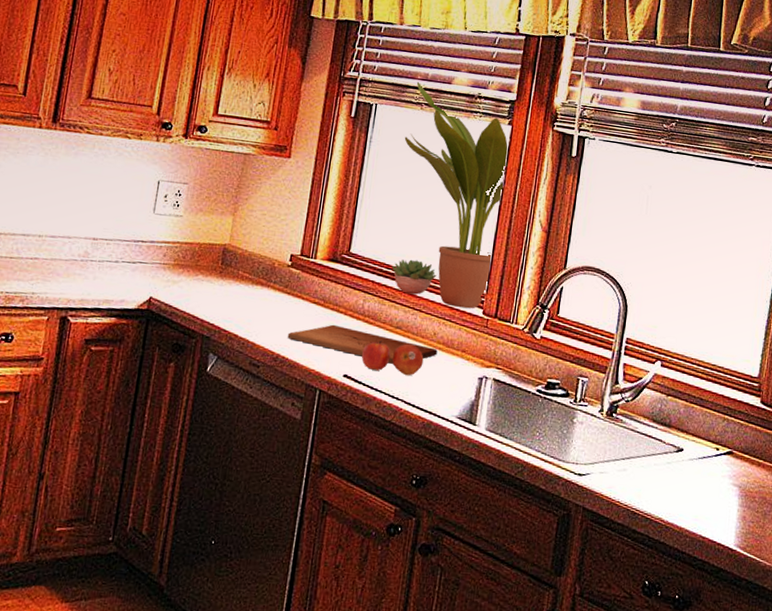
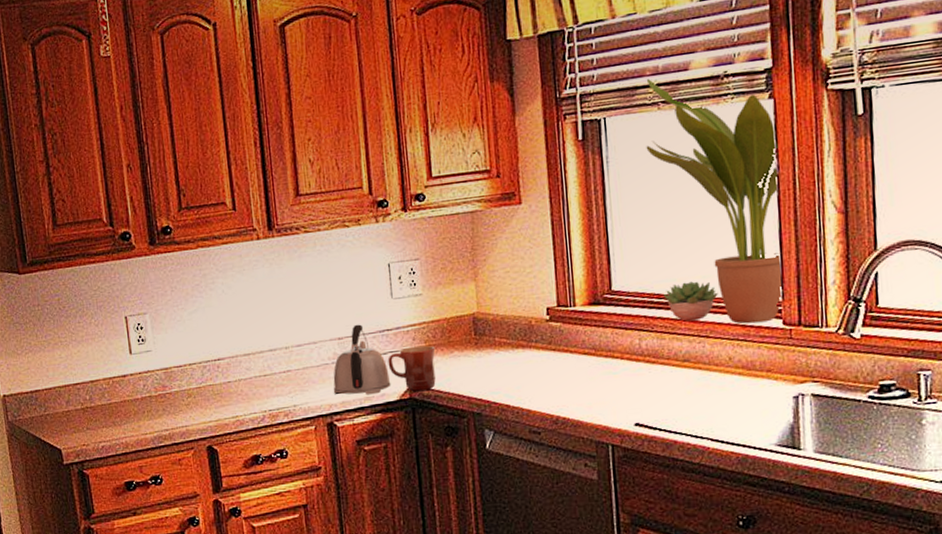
kettle: none [76,229,134,299] -> present [333,324,391,395]
mug: none [134,261,183,306] -> present [387,345,436,392]
cutting board: present [287,324,438,364] -> none [563,372,738,402]
fruit: present [362,340,391,371] -> none [650,378,684,412]
fruit: present [392,343,424,376] -> none [686,375,724,411]

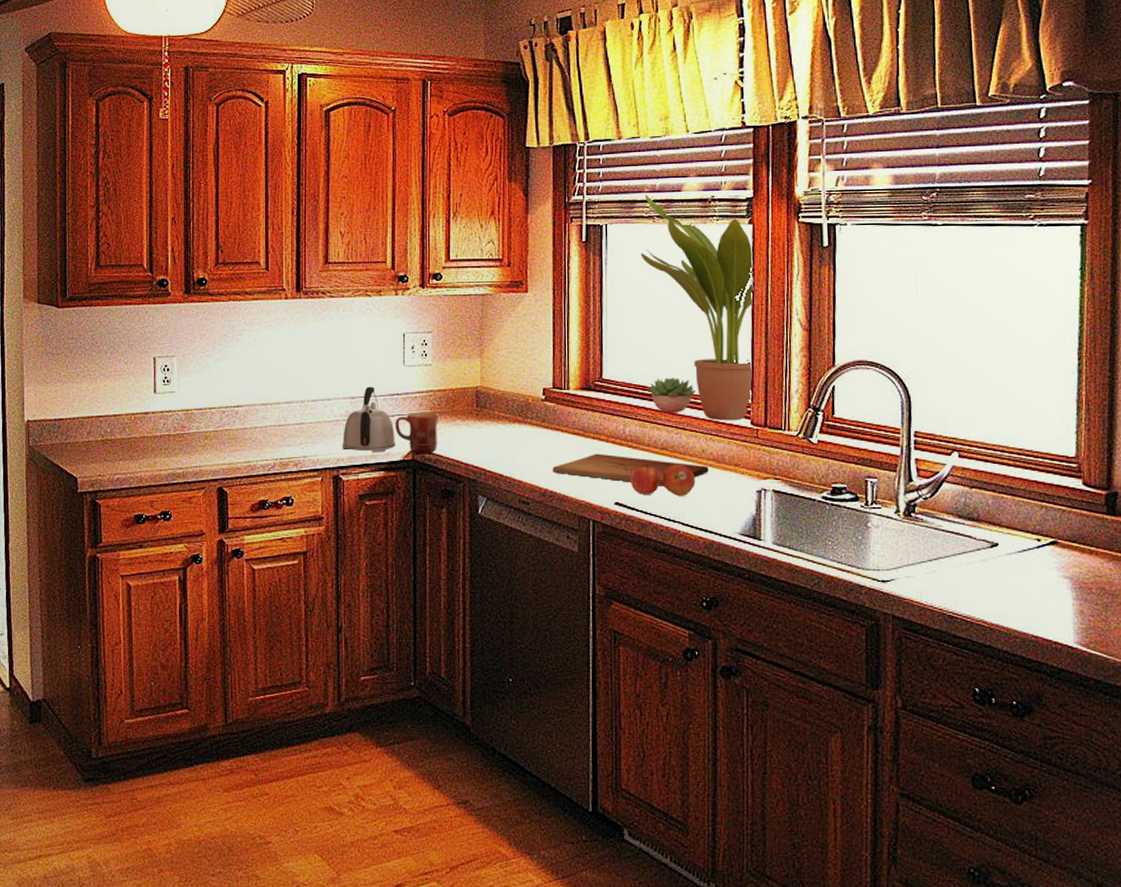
cutting board: none [563,372,738,402] -> present [552,453,709,486]
fruit: none [650,378,684,412] -> present [631,464,660,494]
fruit: none [686,375,724,411] -> present [663,464,696,497]

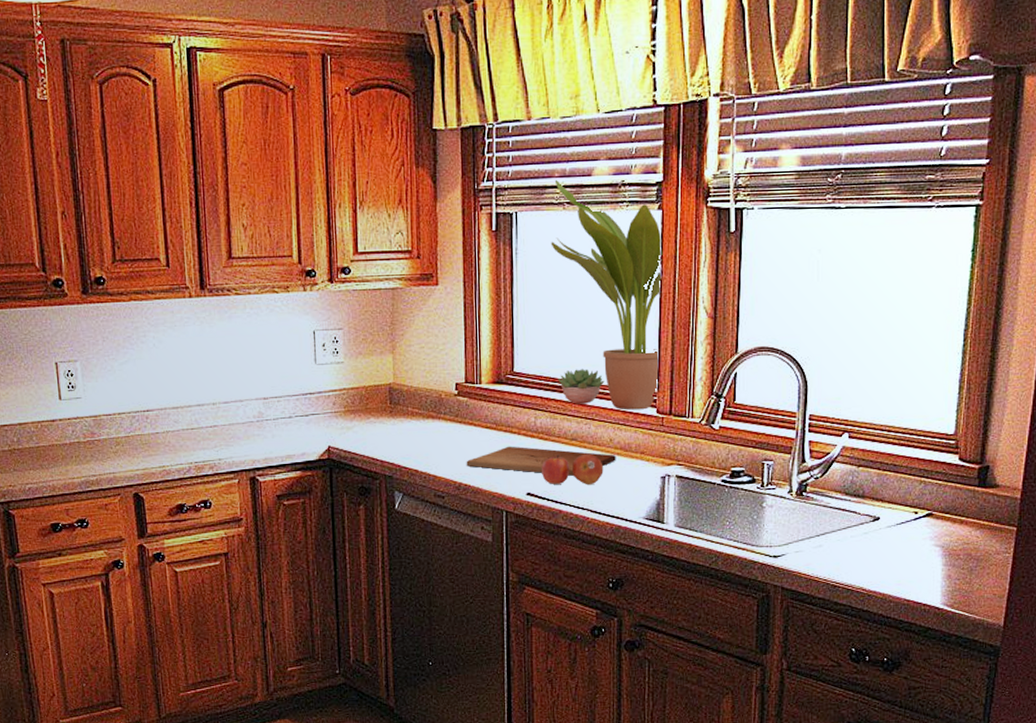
kettle: present [343,386,396,453] -> none [257,386,311,454]
mug: present [395,412,440,454] -> none [309,410,354,453]

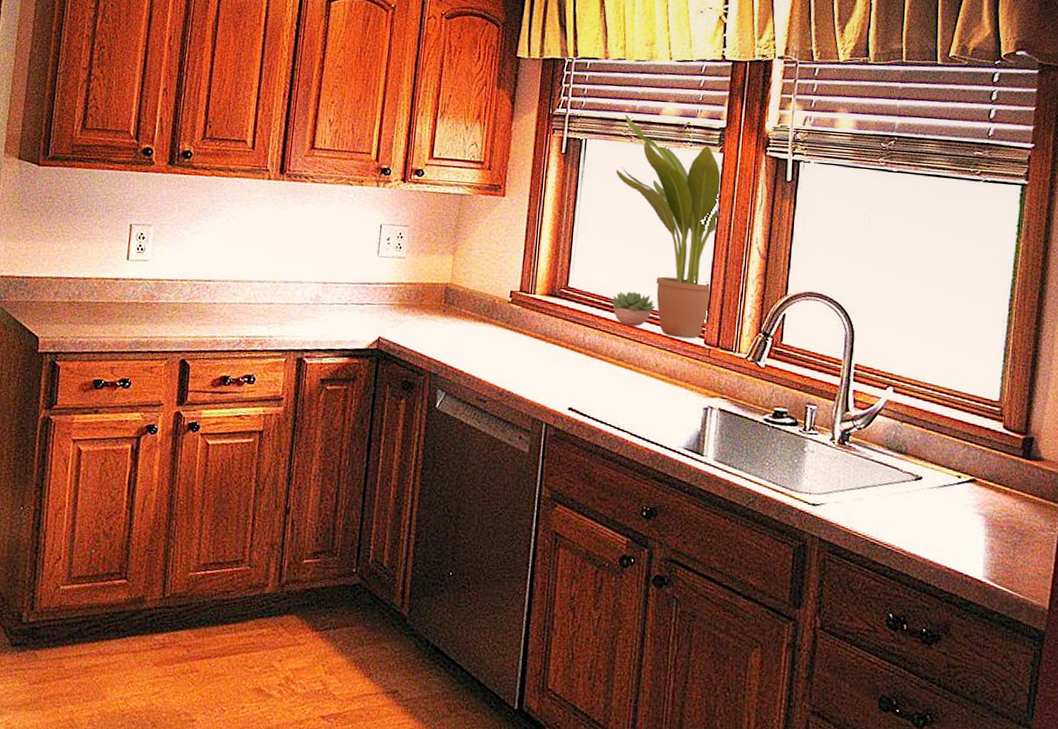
cutting board: present [466,446,616,476] -> none [511,358,661,396]
fruit: present [542,454,570,484] -> none [585,373,614,403]
fruit: present [572,453,604,486] -> none [616,375,647,408]

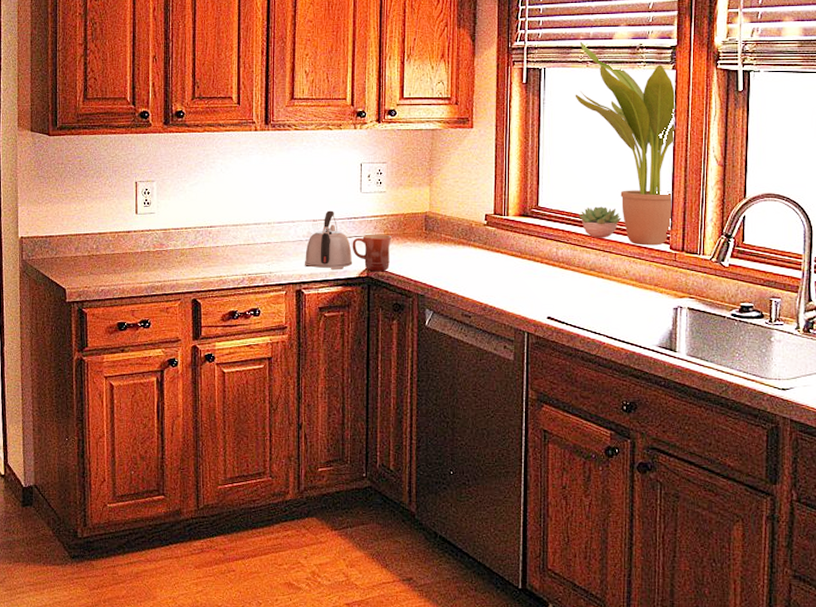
kettle: none [309,273,363,340] -> present [305,210,353,270]
mug: none [363,302,408,345] -> present [352,234,392,272]

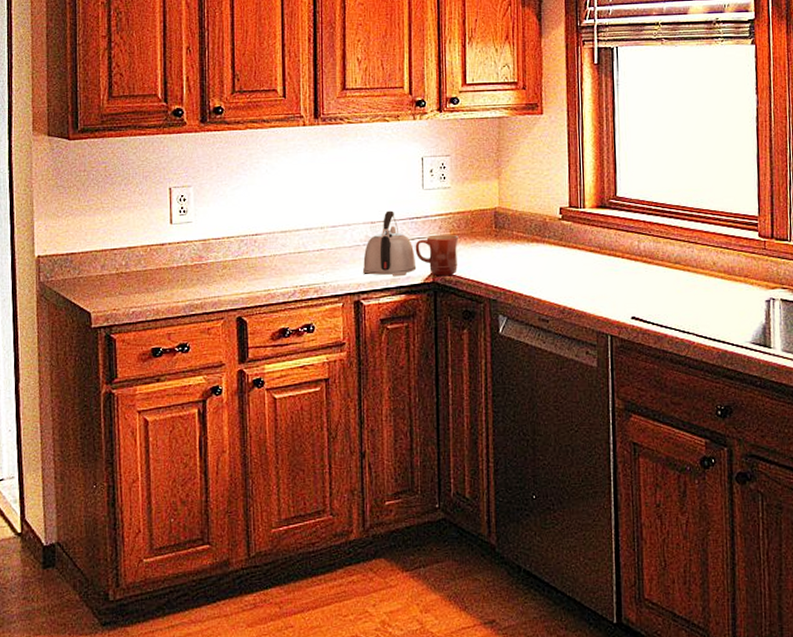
potted plant: present [575,42,676,246] -> none [650,18,761,234]
succulent plant: present [578,206,622,239] -> none [660,193,706,229]

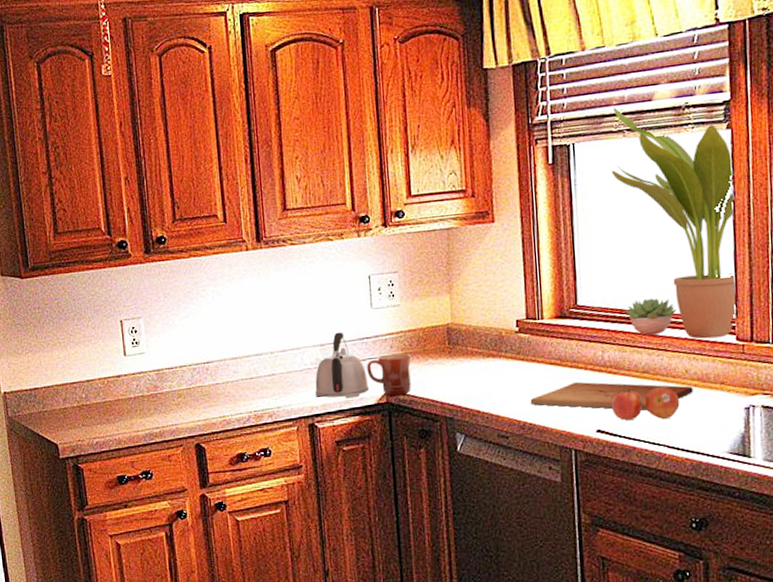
cutting board: none [570,269,720,300] -> present [530,381,693,411]
fruit: none [646,278,675,308] -> present [612,388,643,420]
potted plant: none [650,18,761,234] -> present [611,108,738,339]
succulent plant: none [660,193,706,229] -> present [625,298,676,336]
fruit: none [677,277,708,309] -> present [645,386,680,420]

